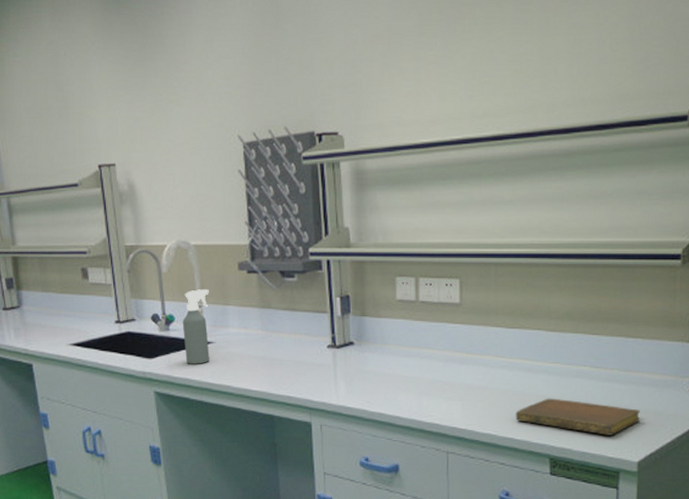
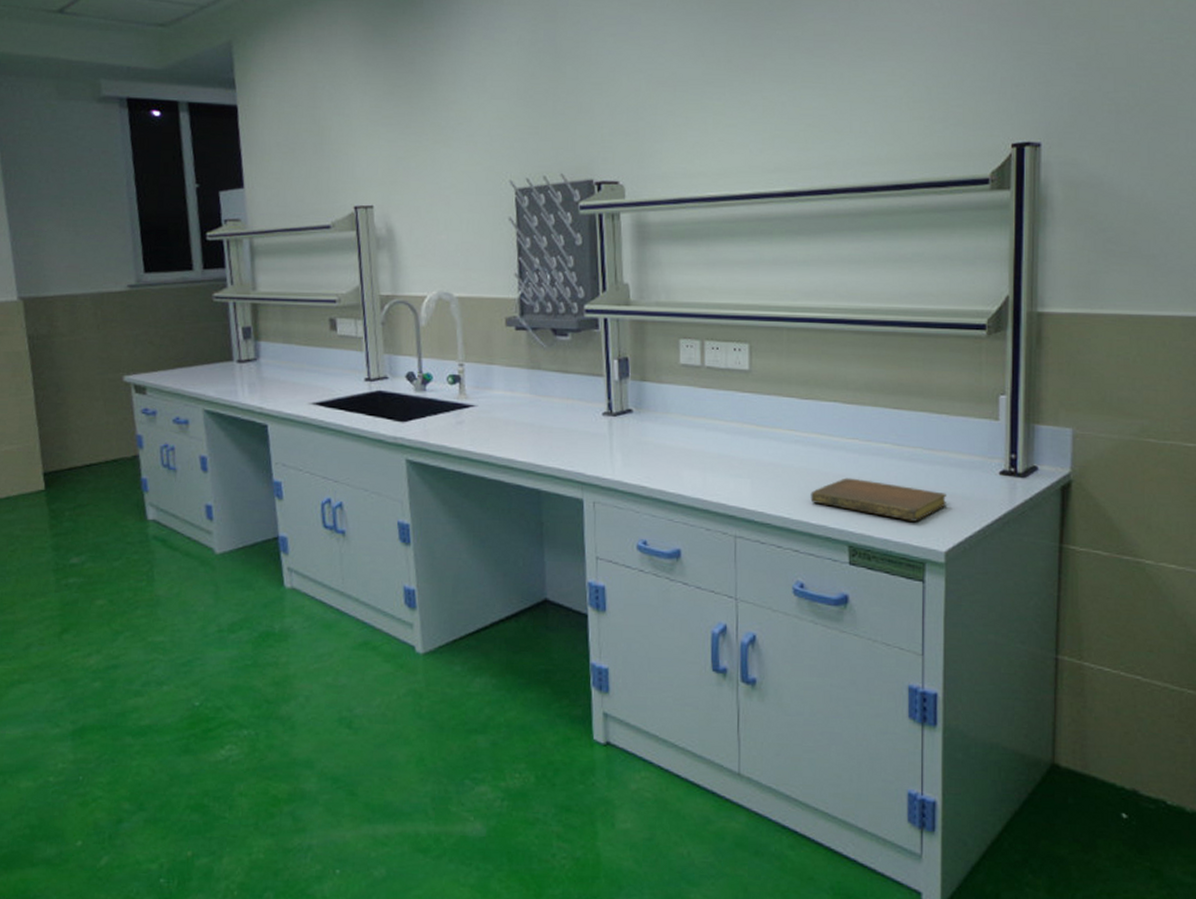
spray bottle: present [182,289,210,364] -> none [440,346,472,430]

